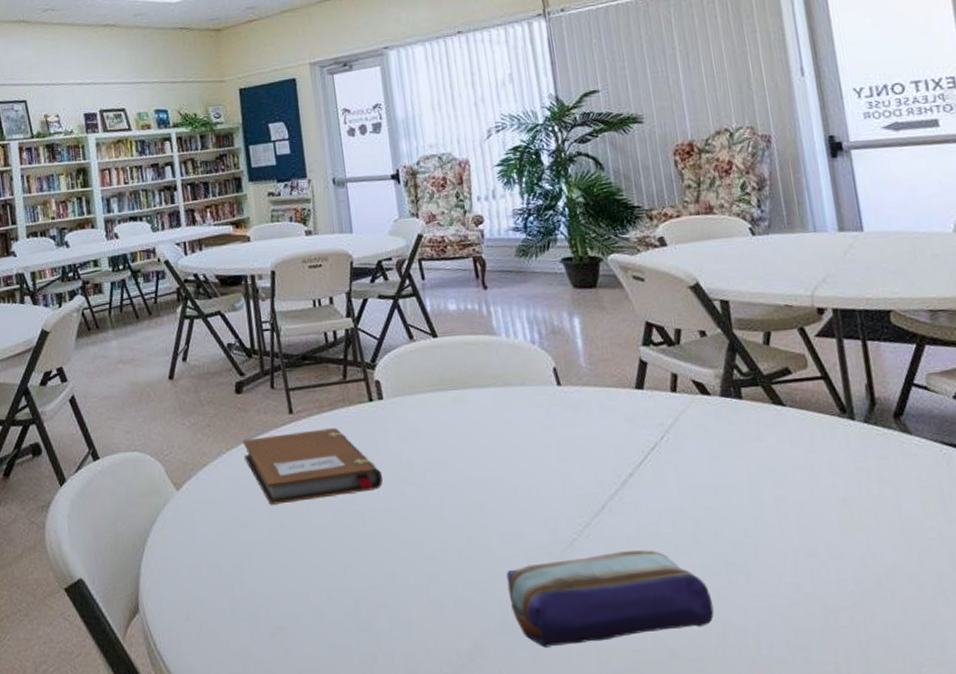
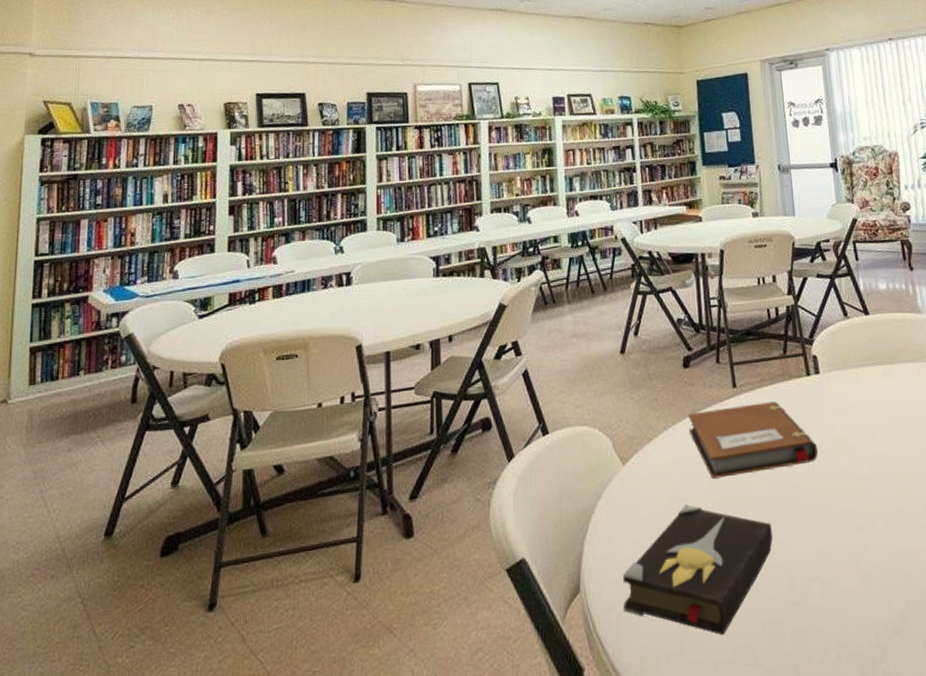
hardback book: none [182,530,336,657] -> present [623,504,773,635]

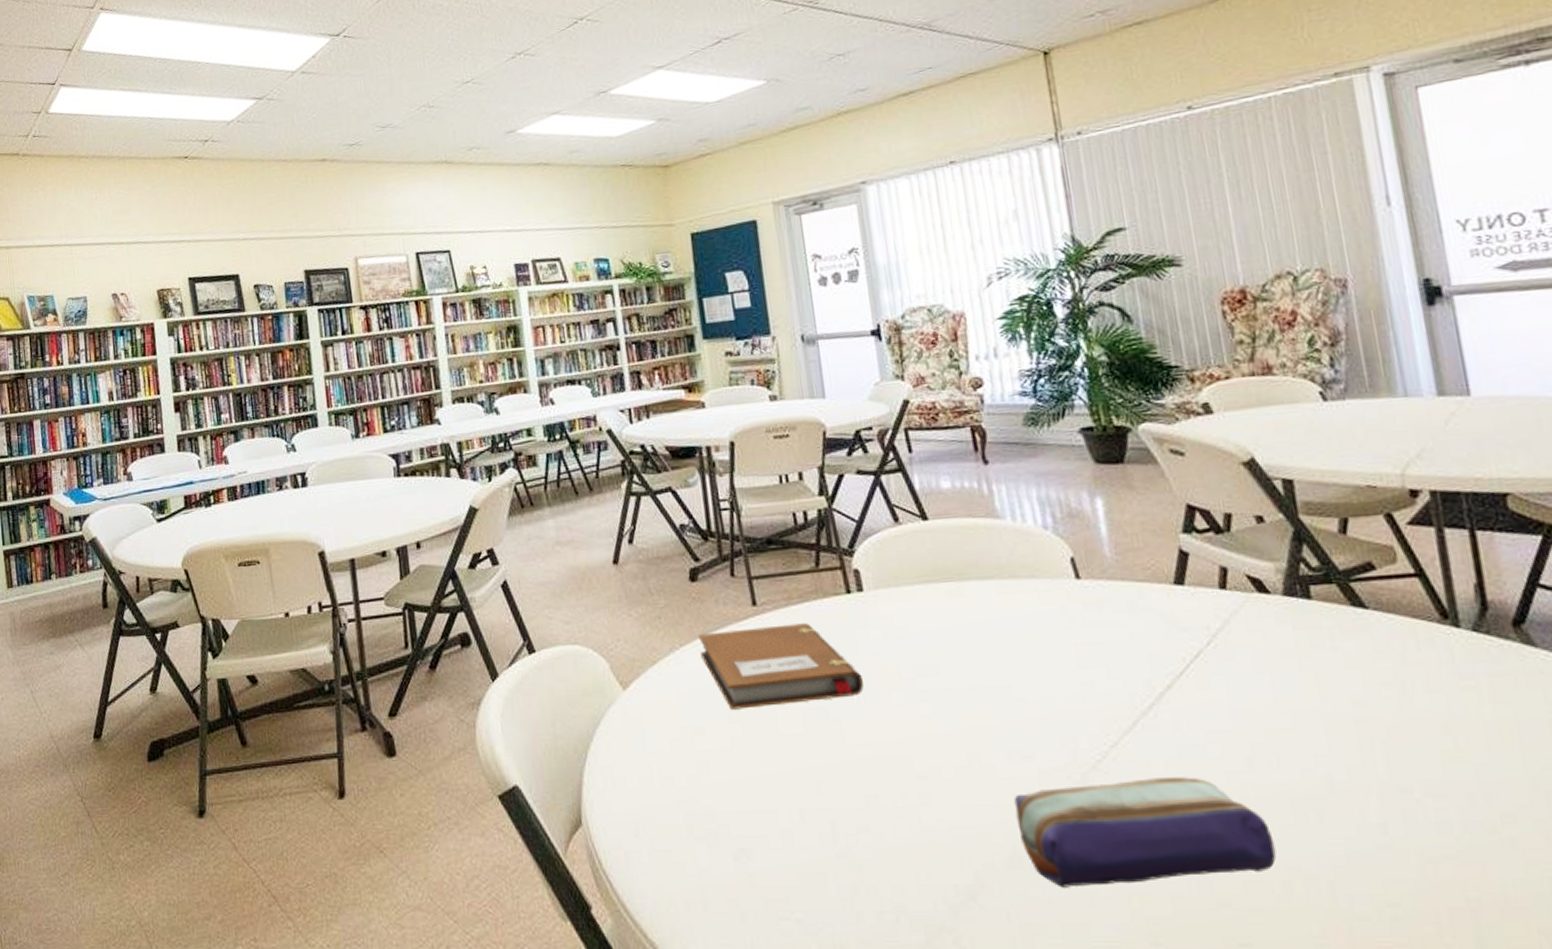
hardback book: present [623,504,773,635] -> none [630,737,809,884]

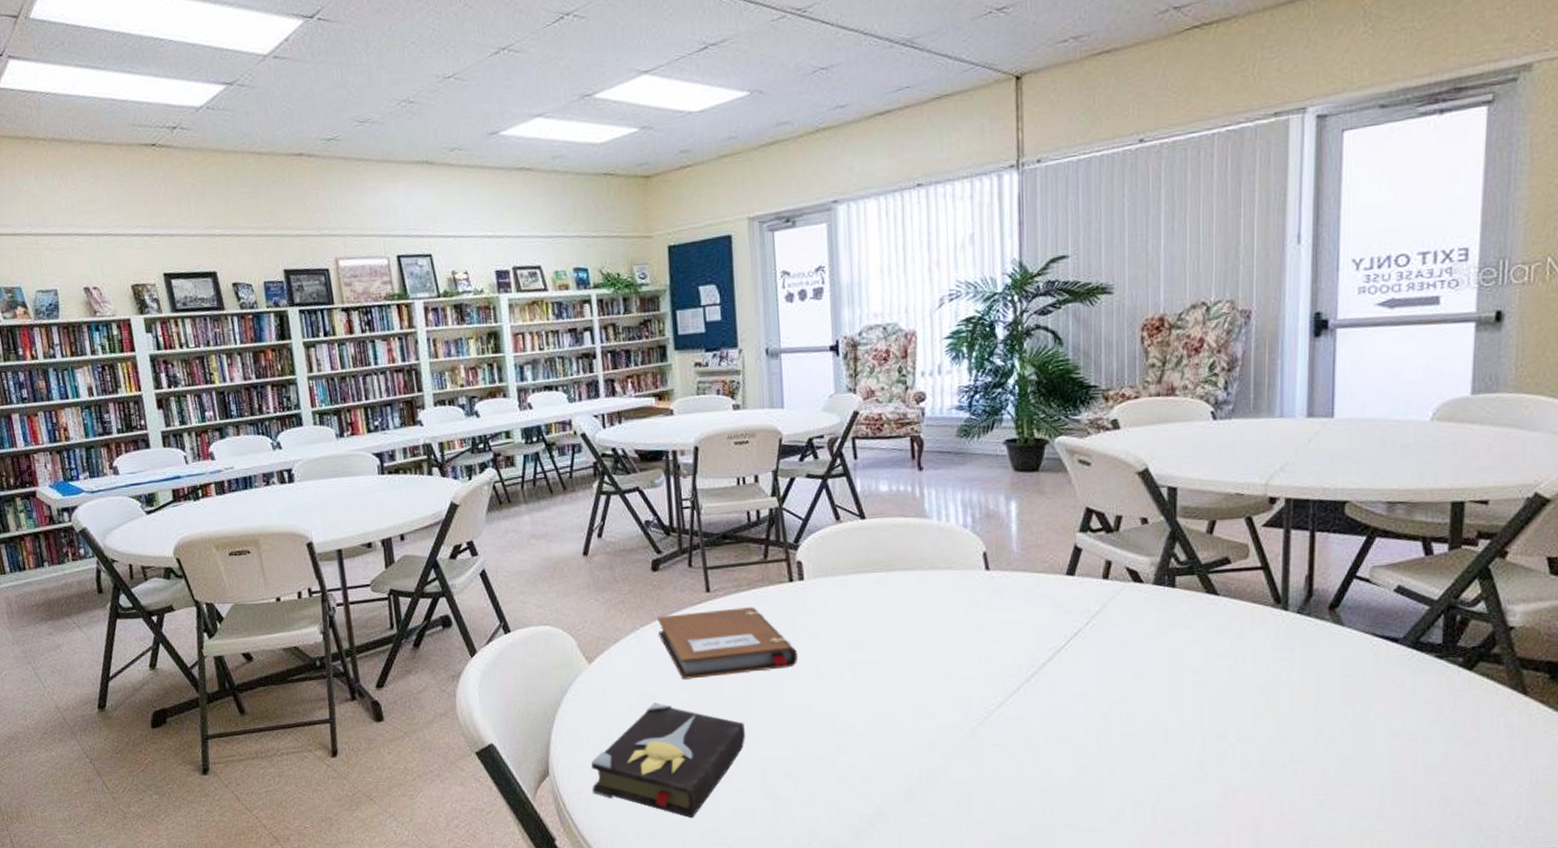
hardback book: none [630,737,809,884] -> present [591,702,745,819]
pencil case: present [1014,777,1277,888] -> none [914,729,1115,816]

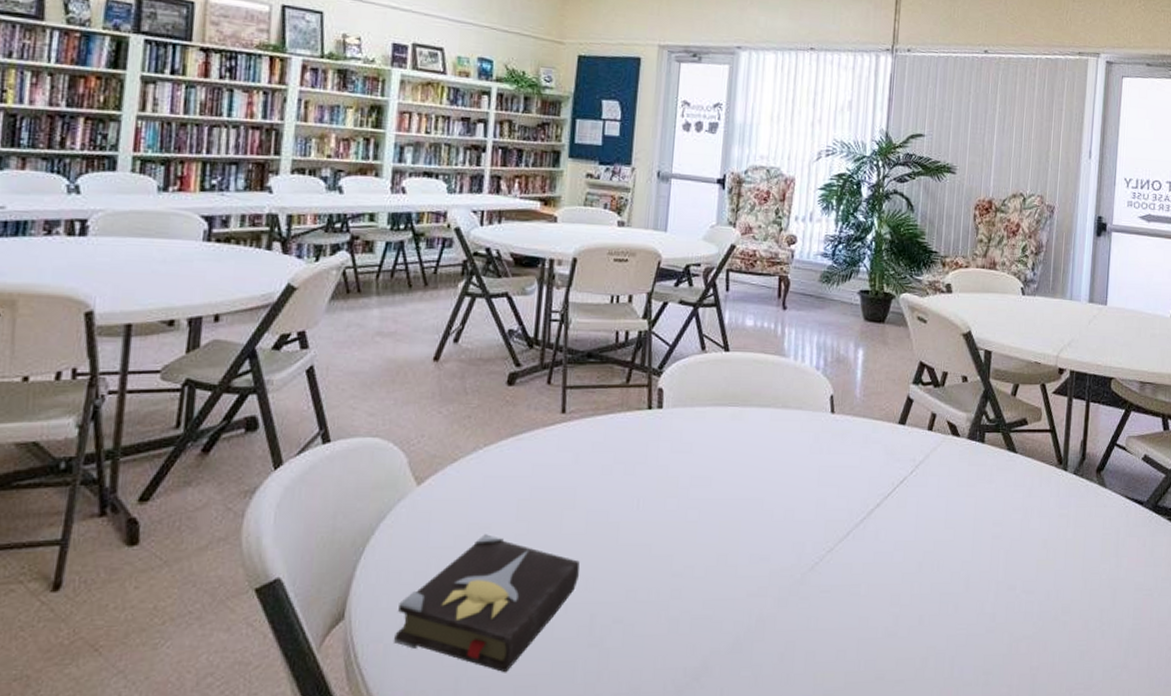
notebook: present [656,607,797,680] -> none [501,433,645,509]

